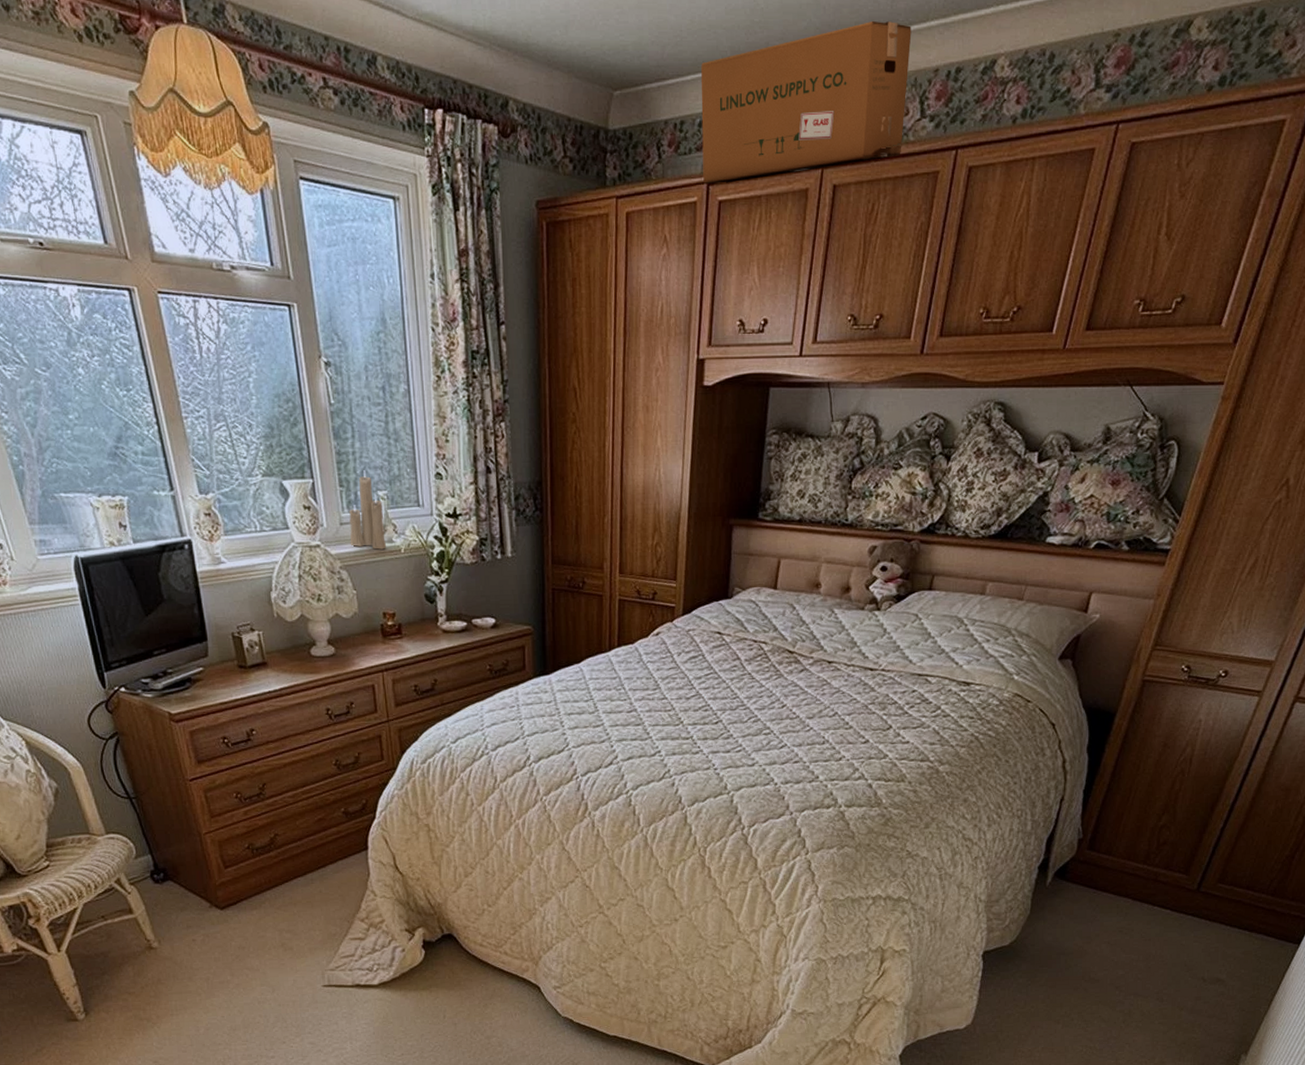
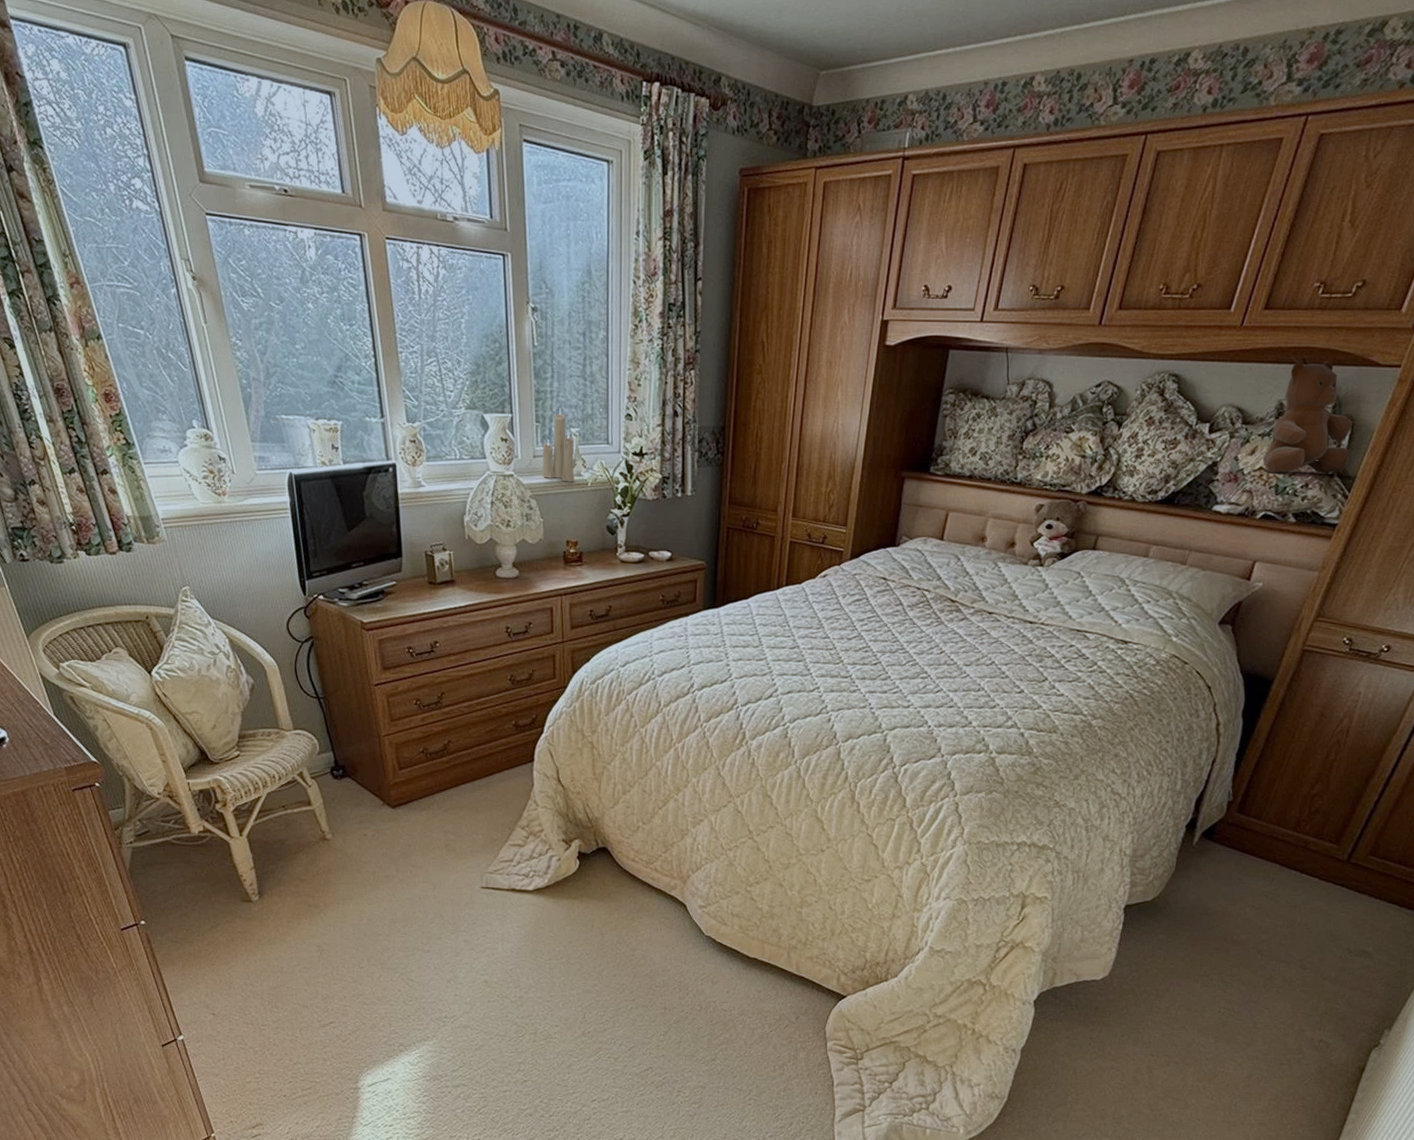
box: present [701,21,912,185] -> none [899,14,1109,159]
teddy bear: none [1093,381,1180,500] -> present [1262,361,1353,474]

